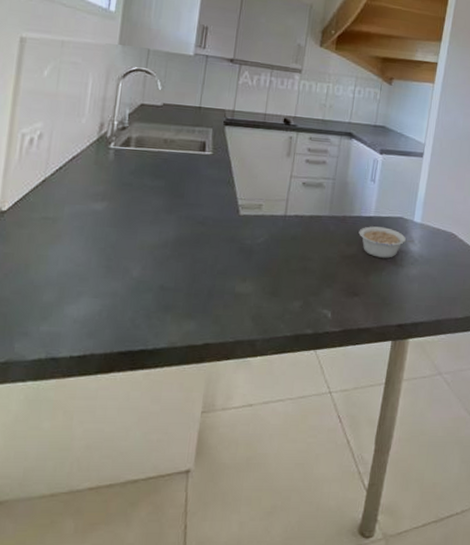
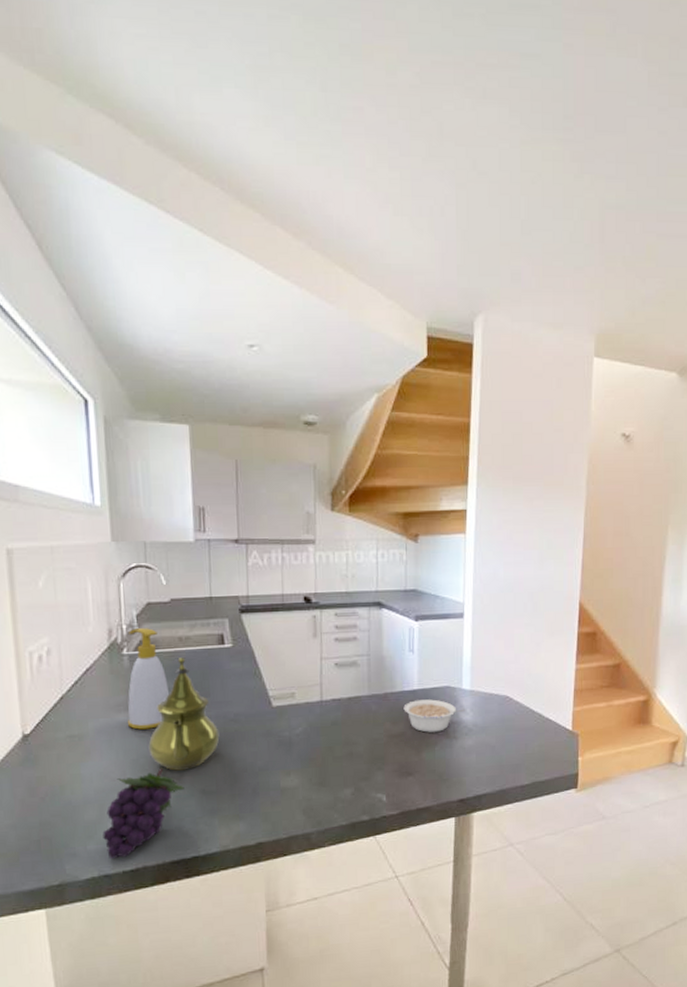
fruit: none [57,259,144,342] -> present [103,768,184,859]
soap bottle: none [101,126,147,221] -> present [127,628,170,730]
teapot: none [117,158,186,265] -> present [148,658,220,771]

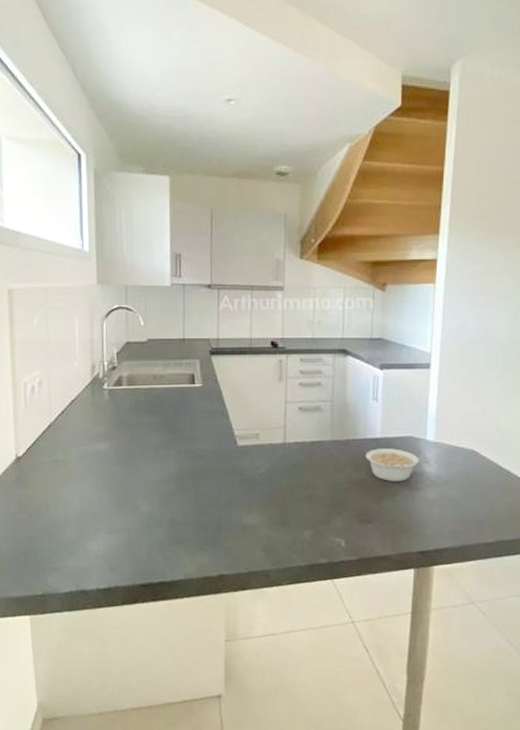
fruit: present [103,768,184,859] -> none [81,496,154,576]
soap bottle: present [127,628,170,730] -> none [105,365,144,459]
teapot: present [148,658,220,771] -> none [123,394,188,500]

